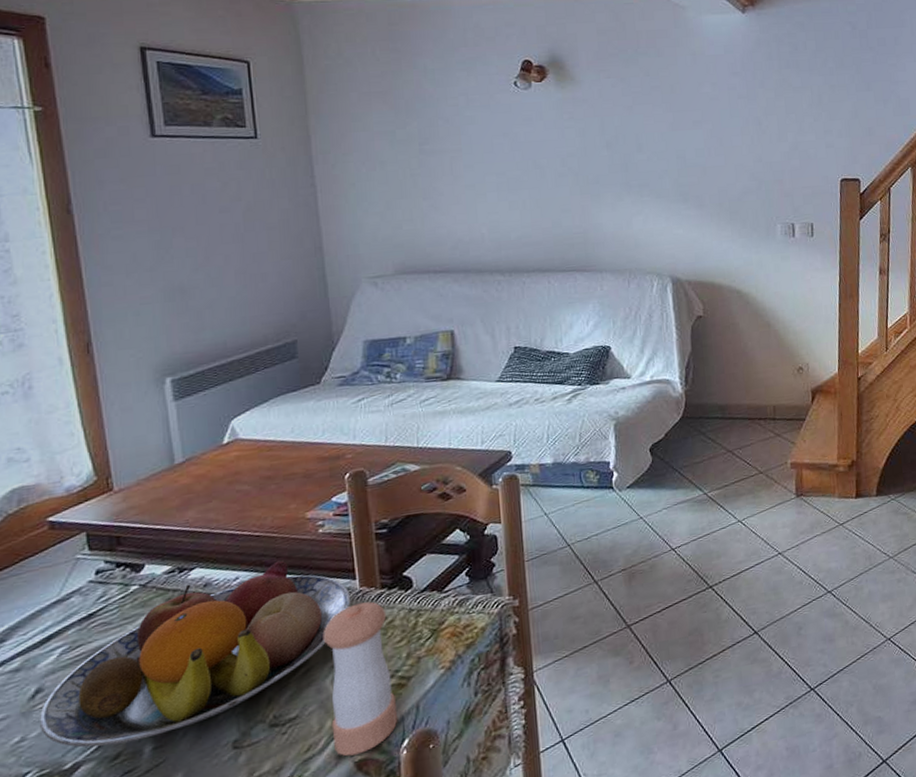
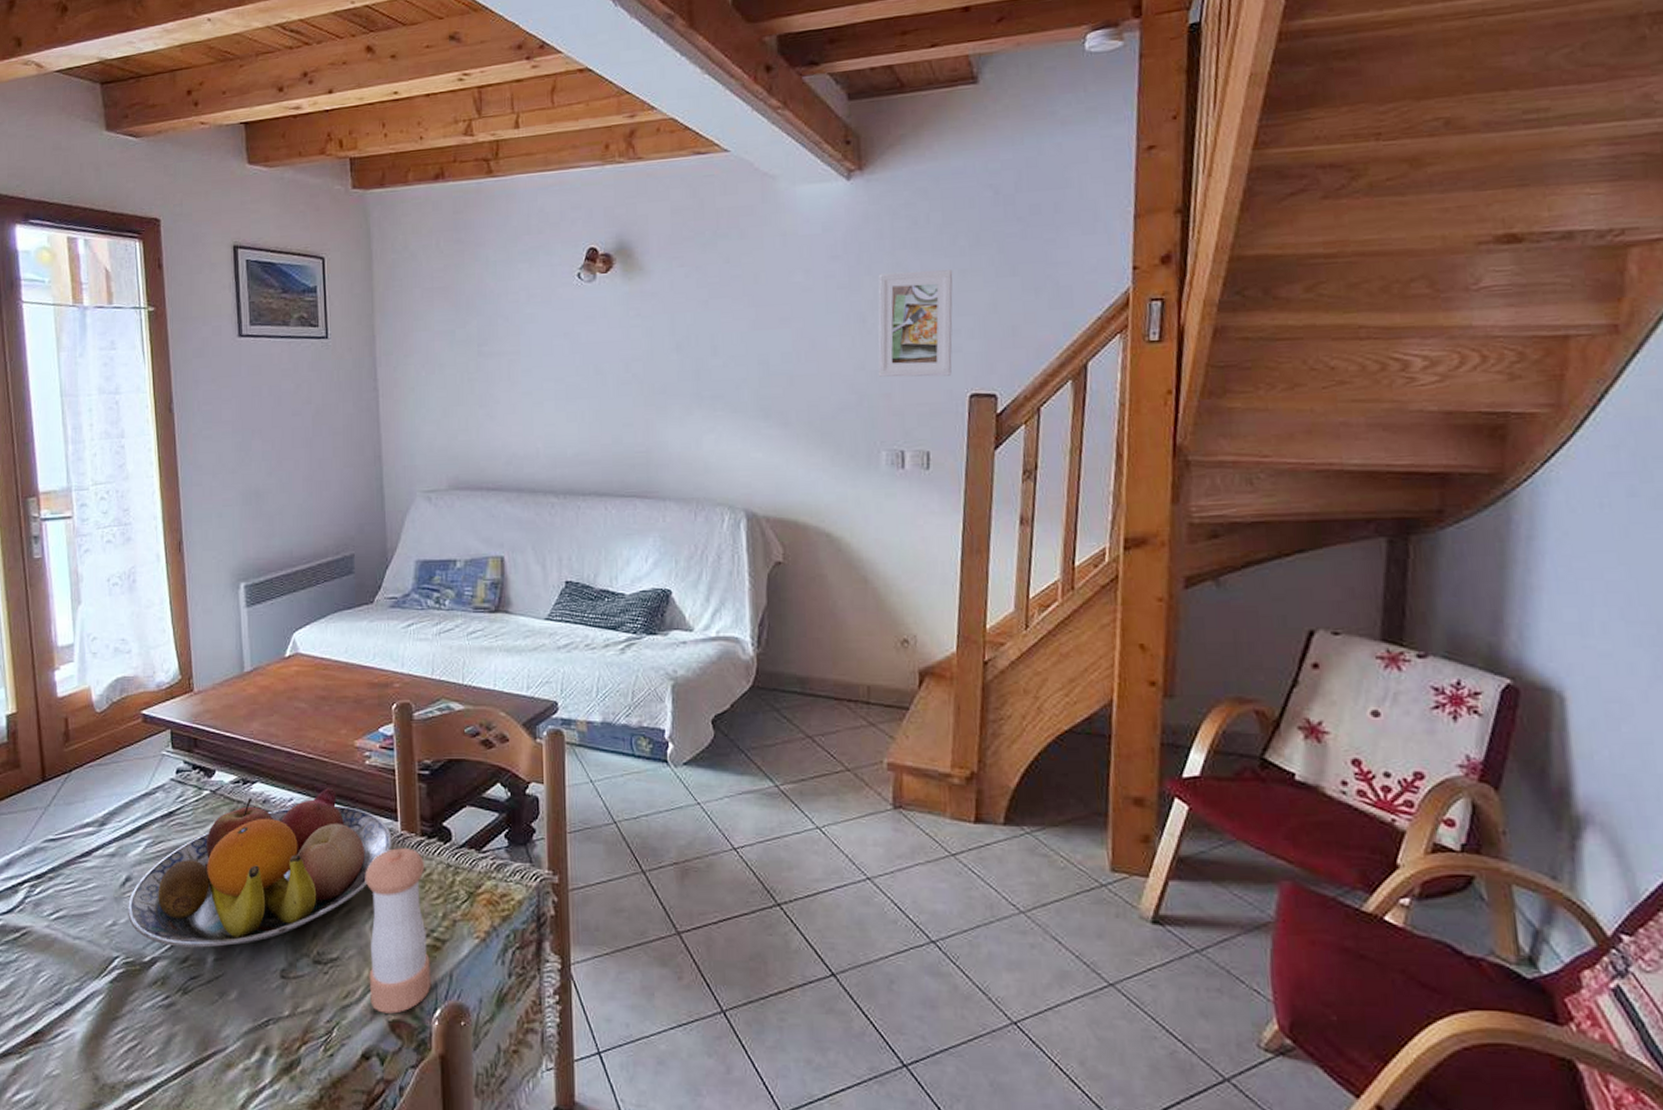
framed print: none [769,85,827,167] -> present [878,269,953,377]

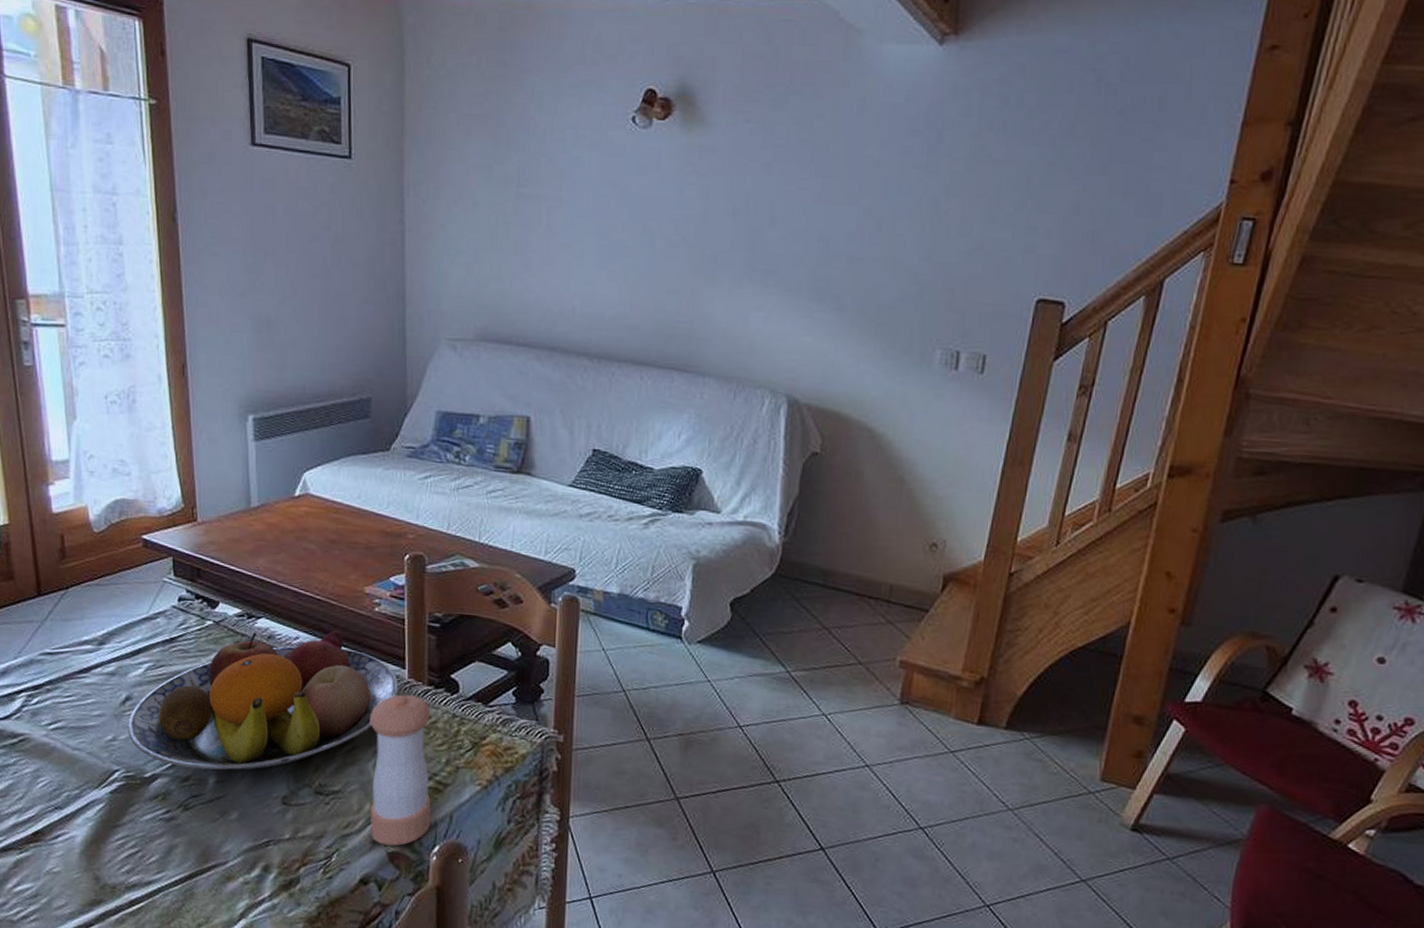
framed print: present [878,269,953,377] -> none [944,156,1040,277]

